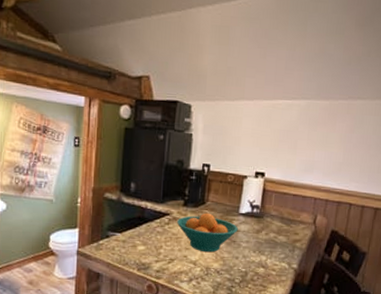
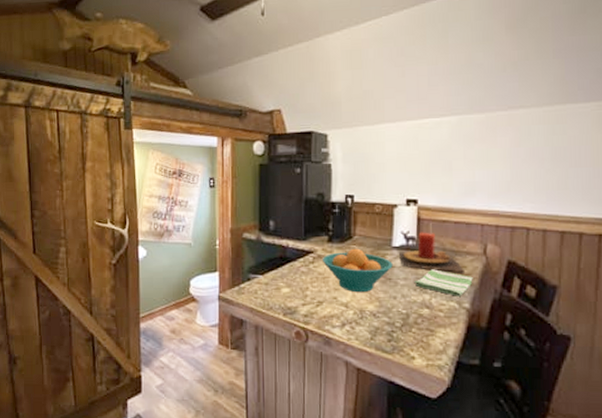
candle: none [243,201,297,239] -> present [398,232,466,273]
dish towel: none [254,234,303,258] -> present [414,269,473,296]

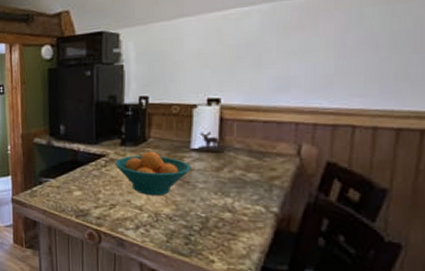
candle: present [398,232,466,273] -> none [197,132,275,176]
dish towel: present [414,269,473,296] -> none [215,172,283,200]

